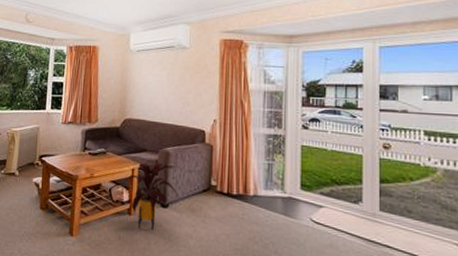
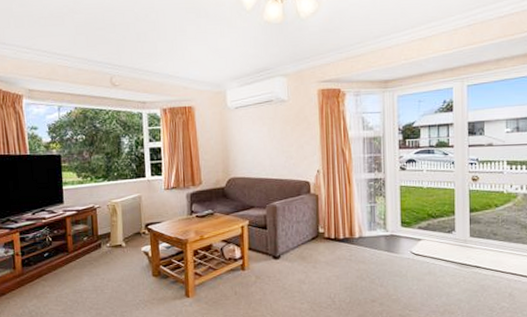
house plant: present [122,162,178,230] -> none [233,217,288,282]

